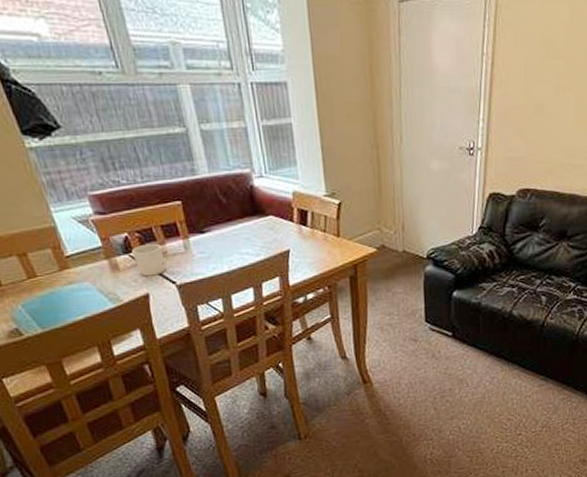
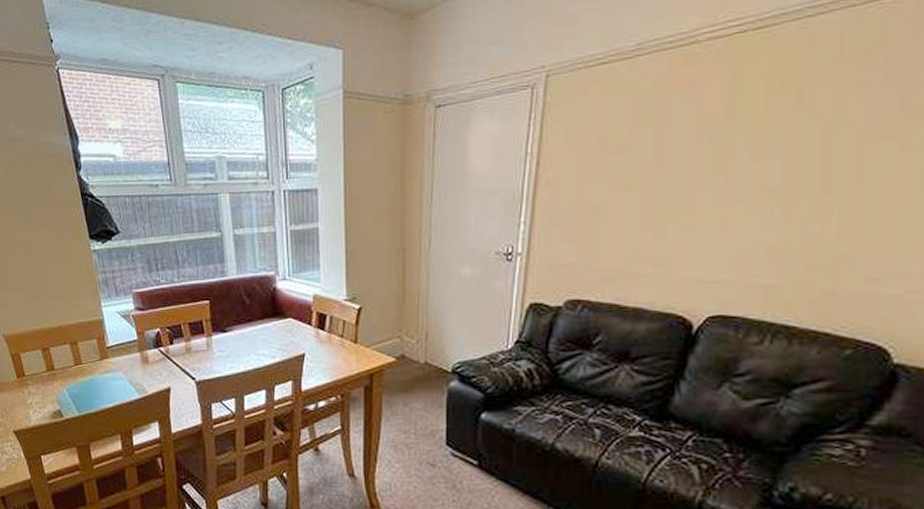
mug: present [132,243,166,276] -> none [162,339,188,371]

